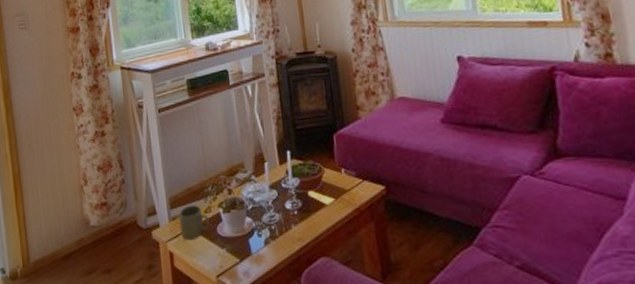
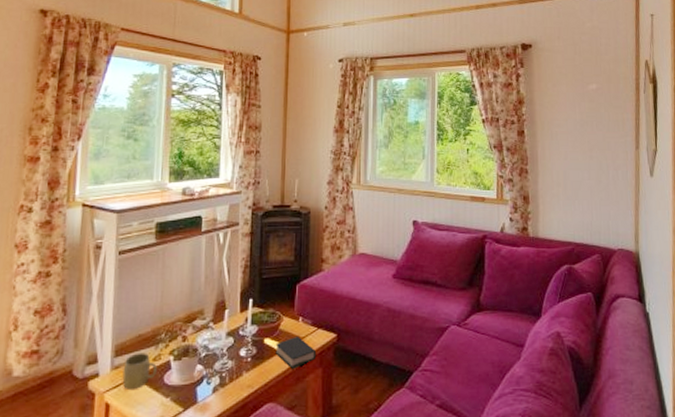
book: none [320,189,366,223] -> present [275,337,317,369]

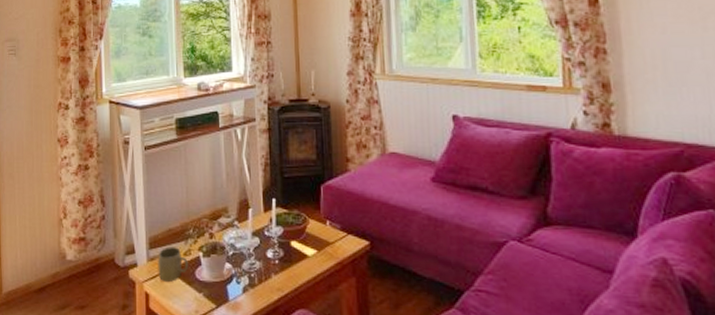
book: present [275,337,317,369] -> none [303,241,349,276]

